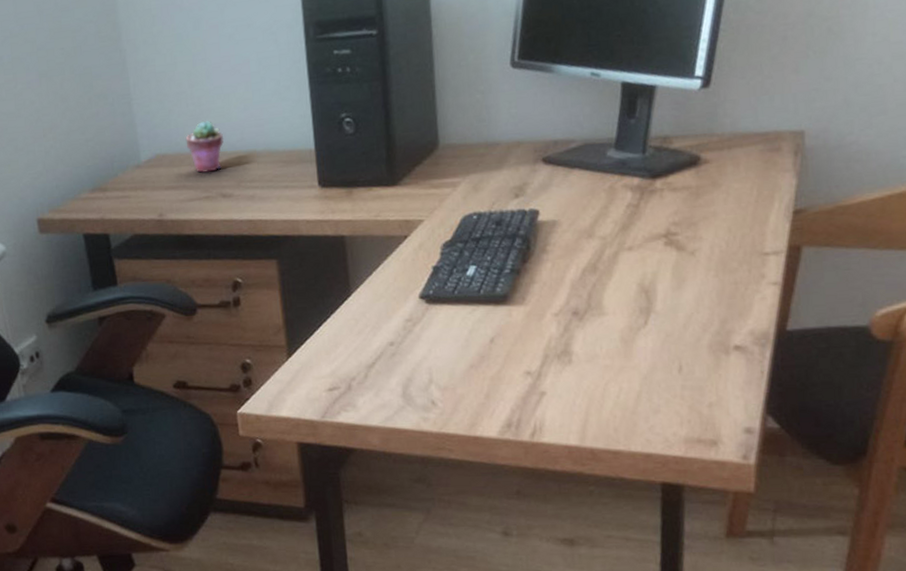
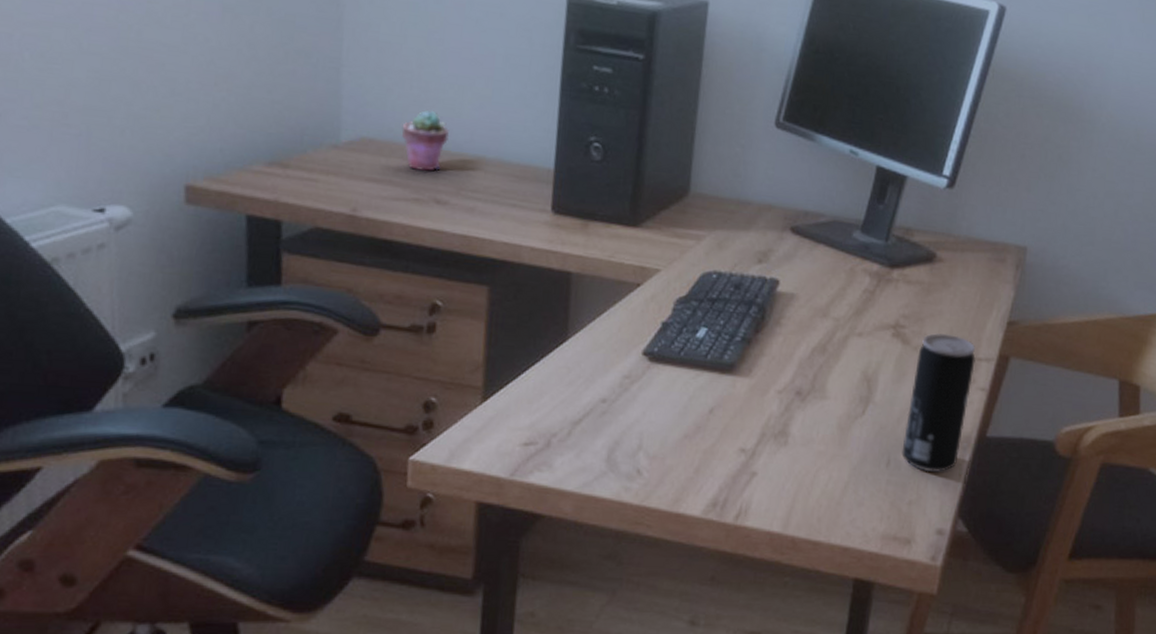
beverage can: none [693,233,763,374] -> present [901,333,976,473]

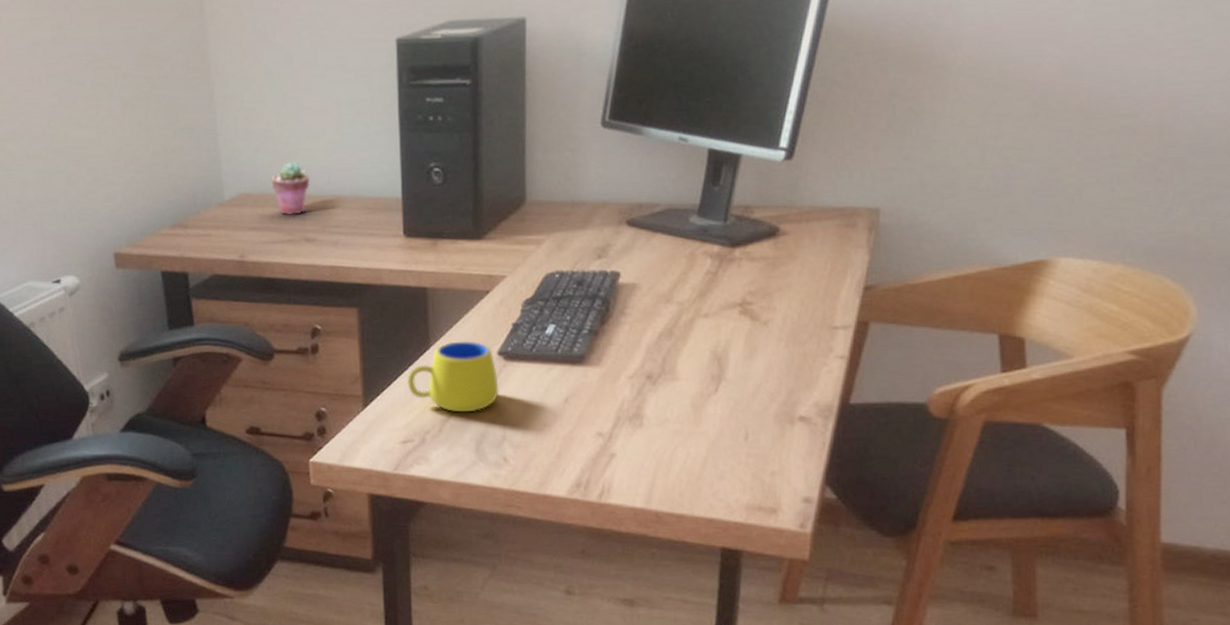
mug: none [536,335,641,416] -> present [406,341,499,413]
beverage can: present [901,333,976,473] -> none [759,305,831,443]

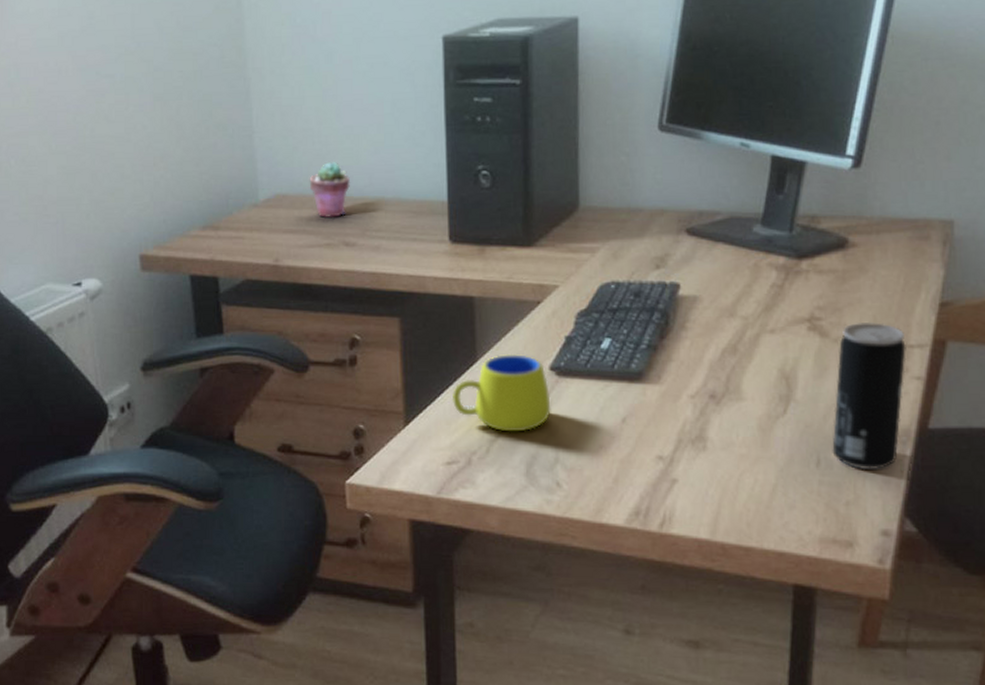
beverage can: none [759,305,831,443] -> present [832,321,907,471]

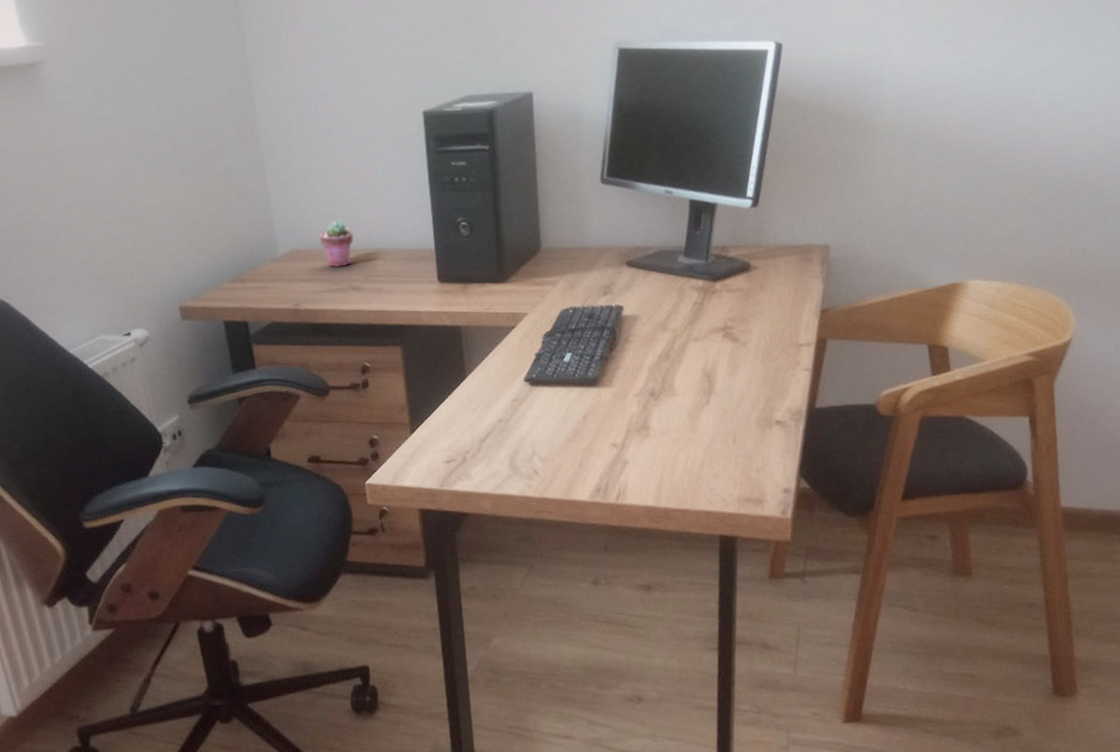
mug: present [451,354,551,432] -> none [447,370,527,433]
beverage can: present [832,321,907,471] -> none [744,327,798,444]

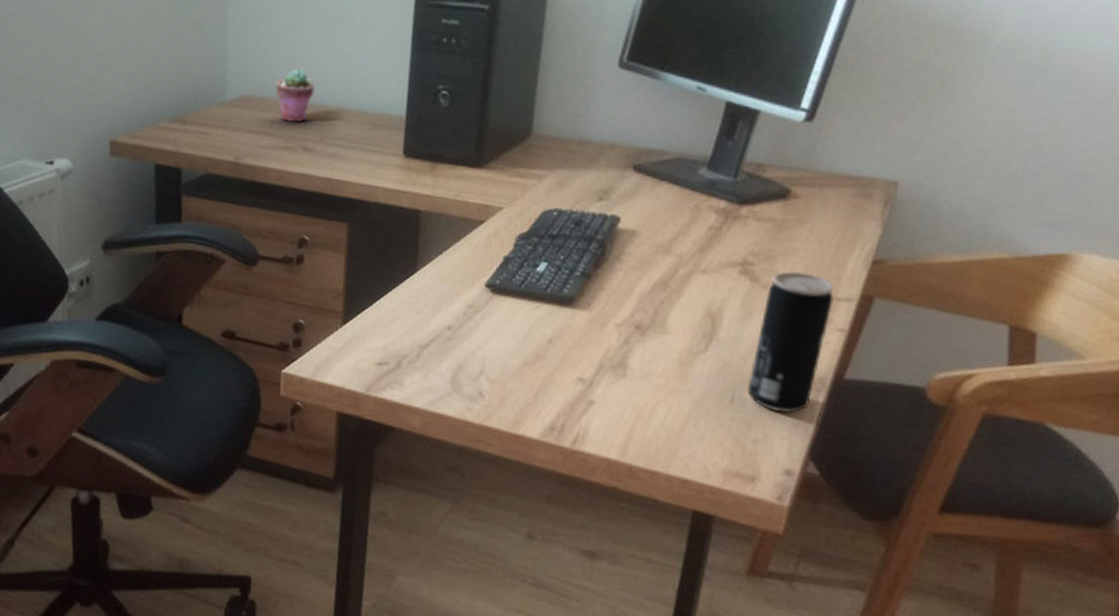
beverage can: none [744,327,798,444] -> present [747,271,834,413]

